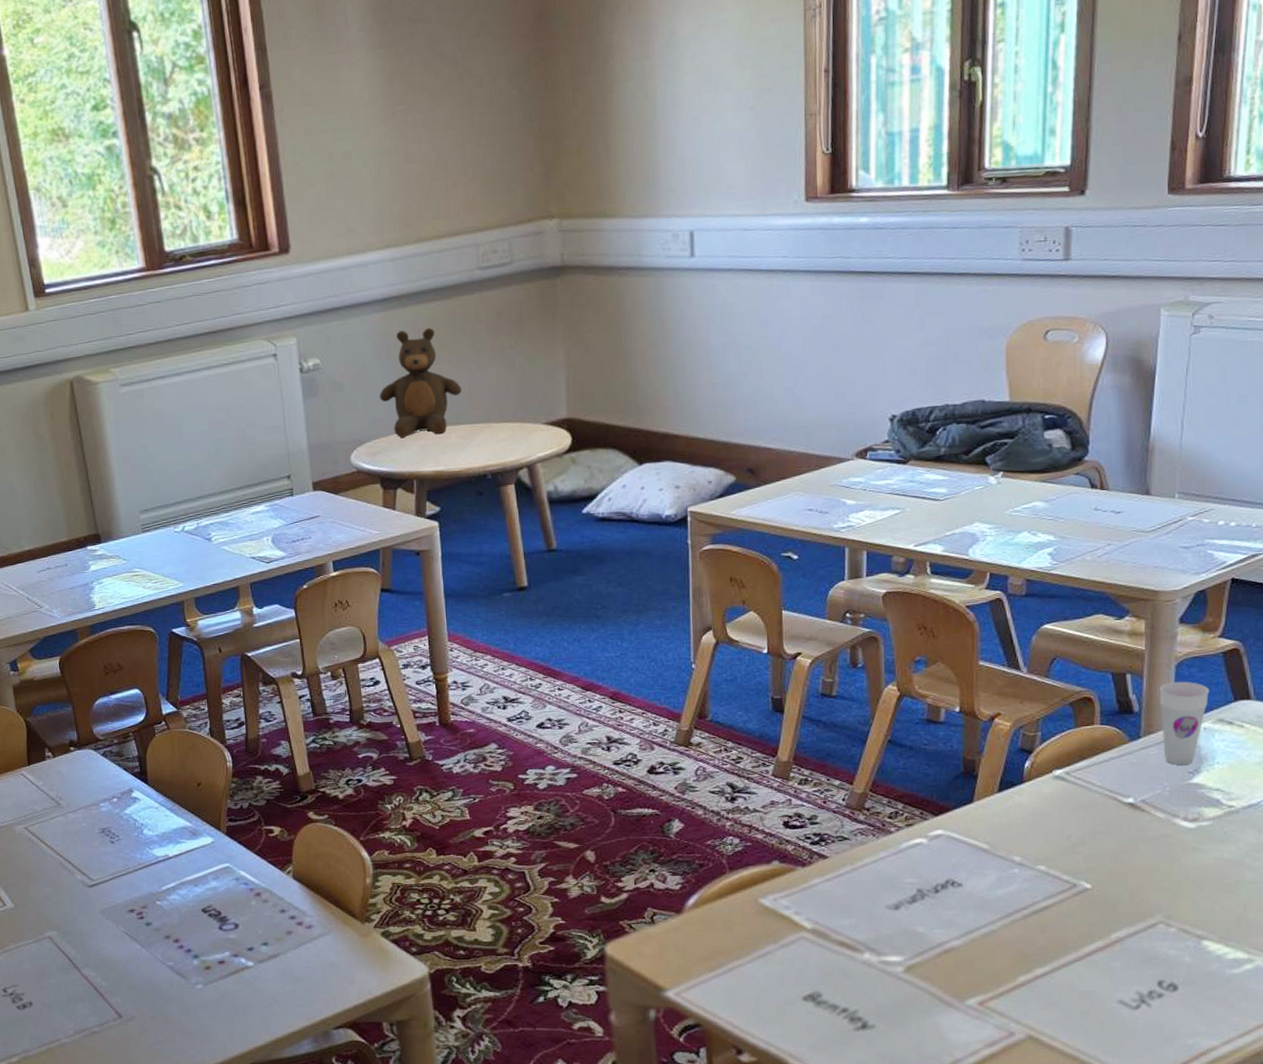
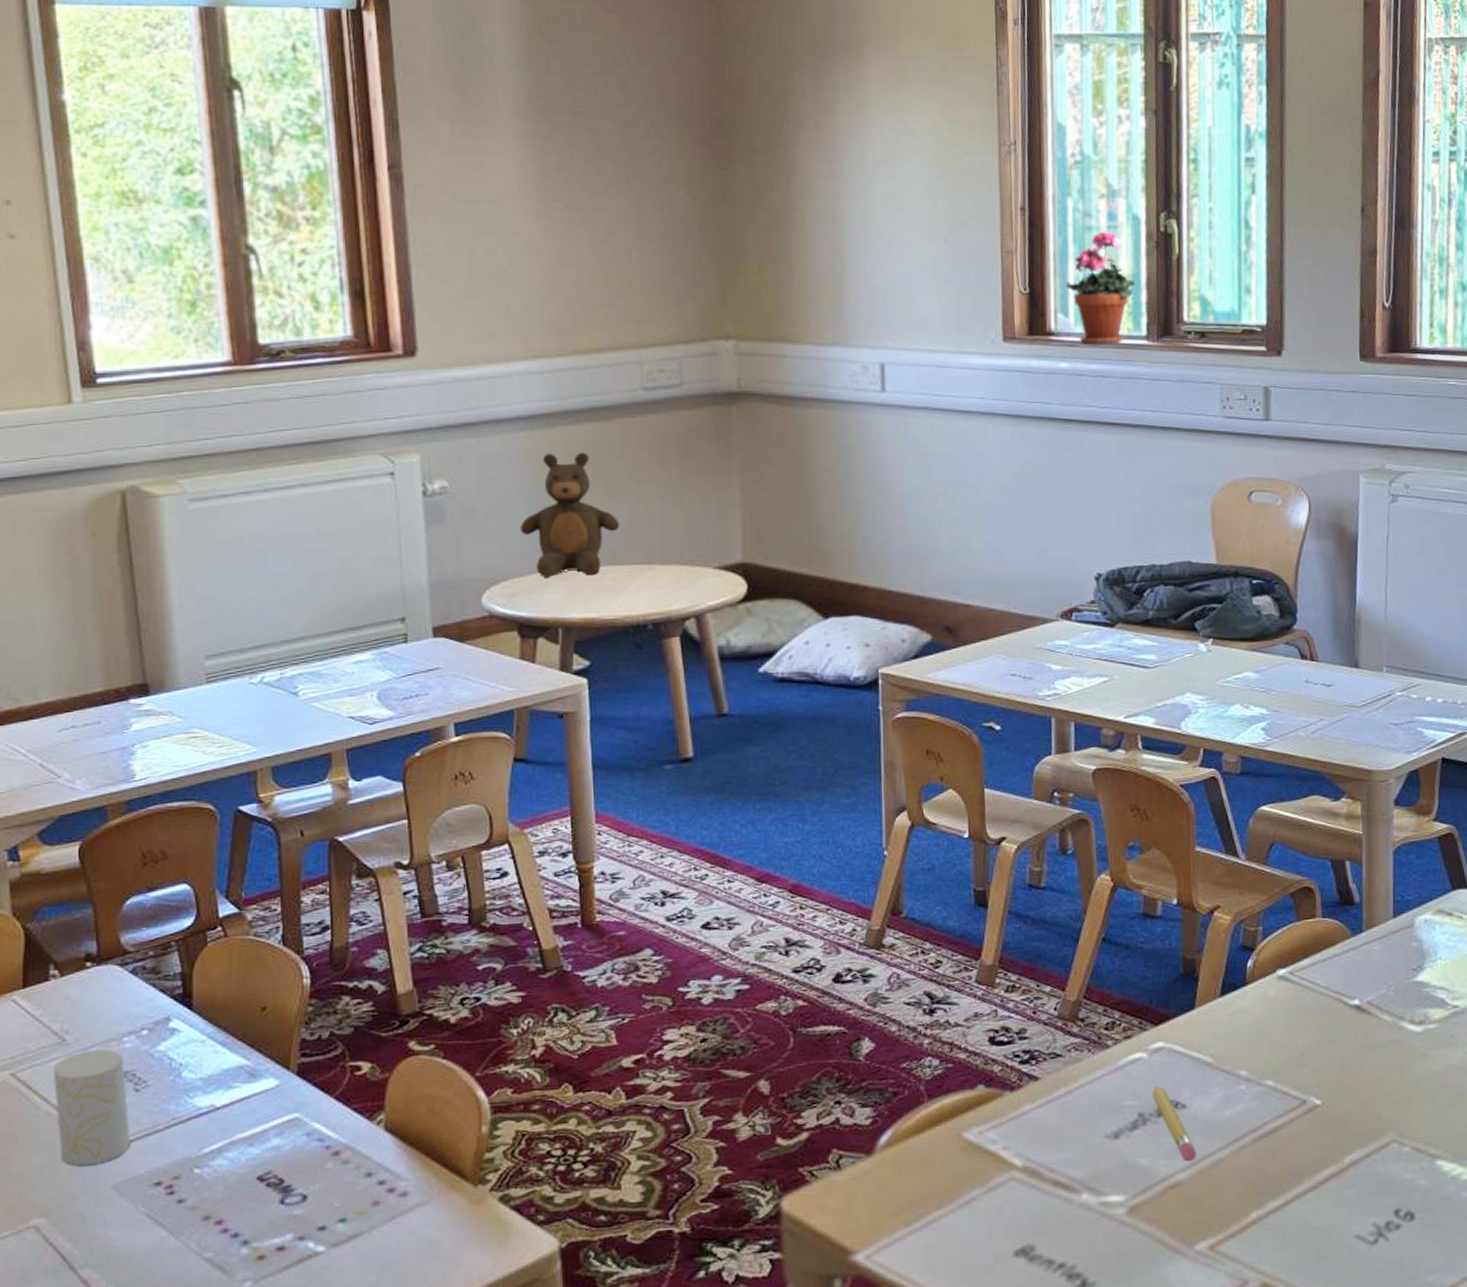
cup: none [53,812,111,896] -> present [52,1049,131,1166]
potted plant: none [866,84,937,199] -> present [1065,230,1135,345]
pencil: none [931,867,970,932] -> present [1153,1086,1196,1162]
cup: present [1159,681,1209,765] -> none [1378,868,1427,961]

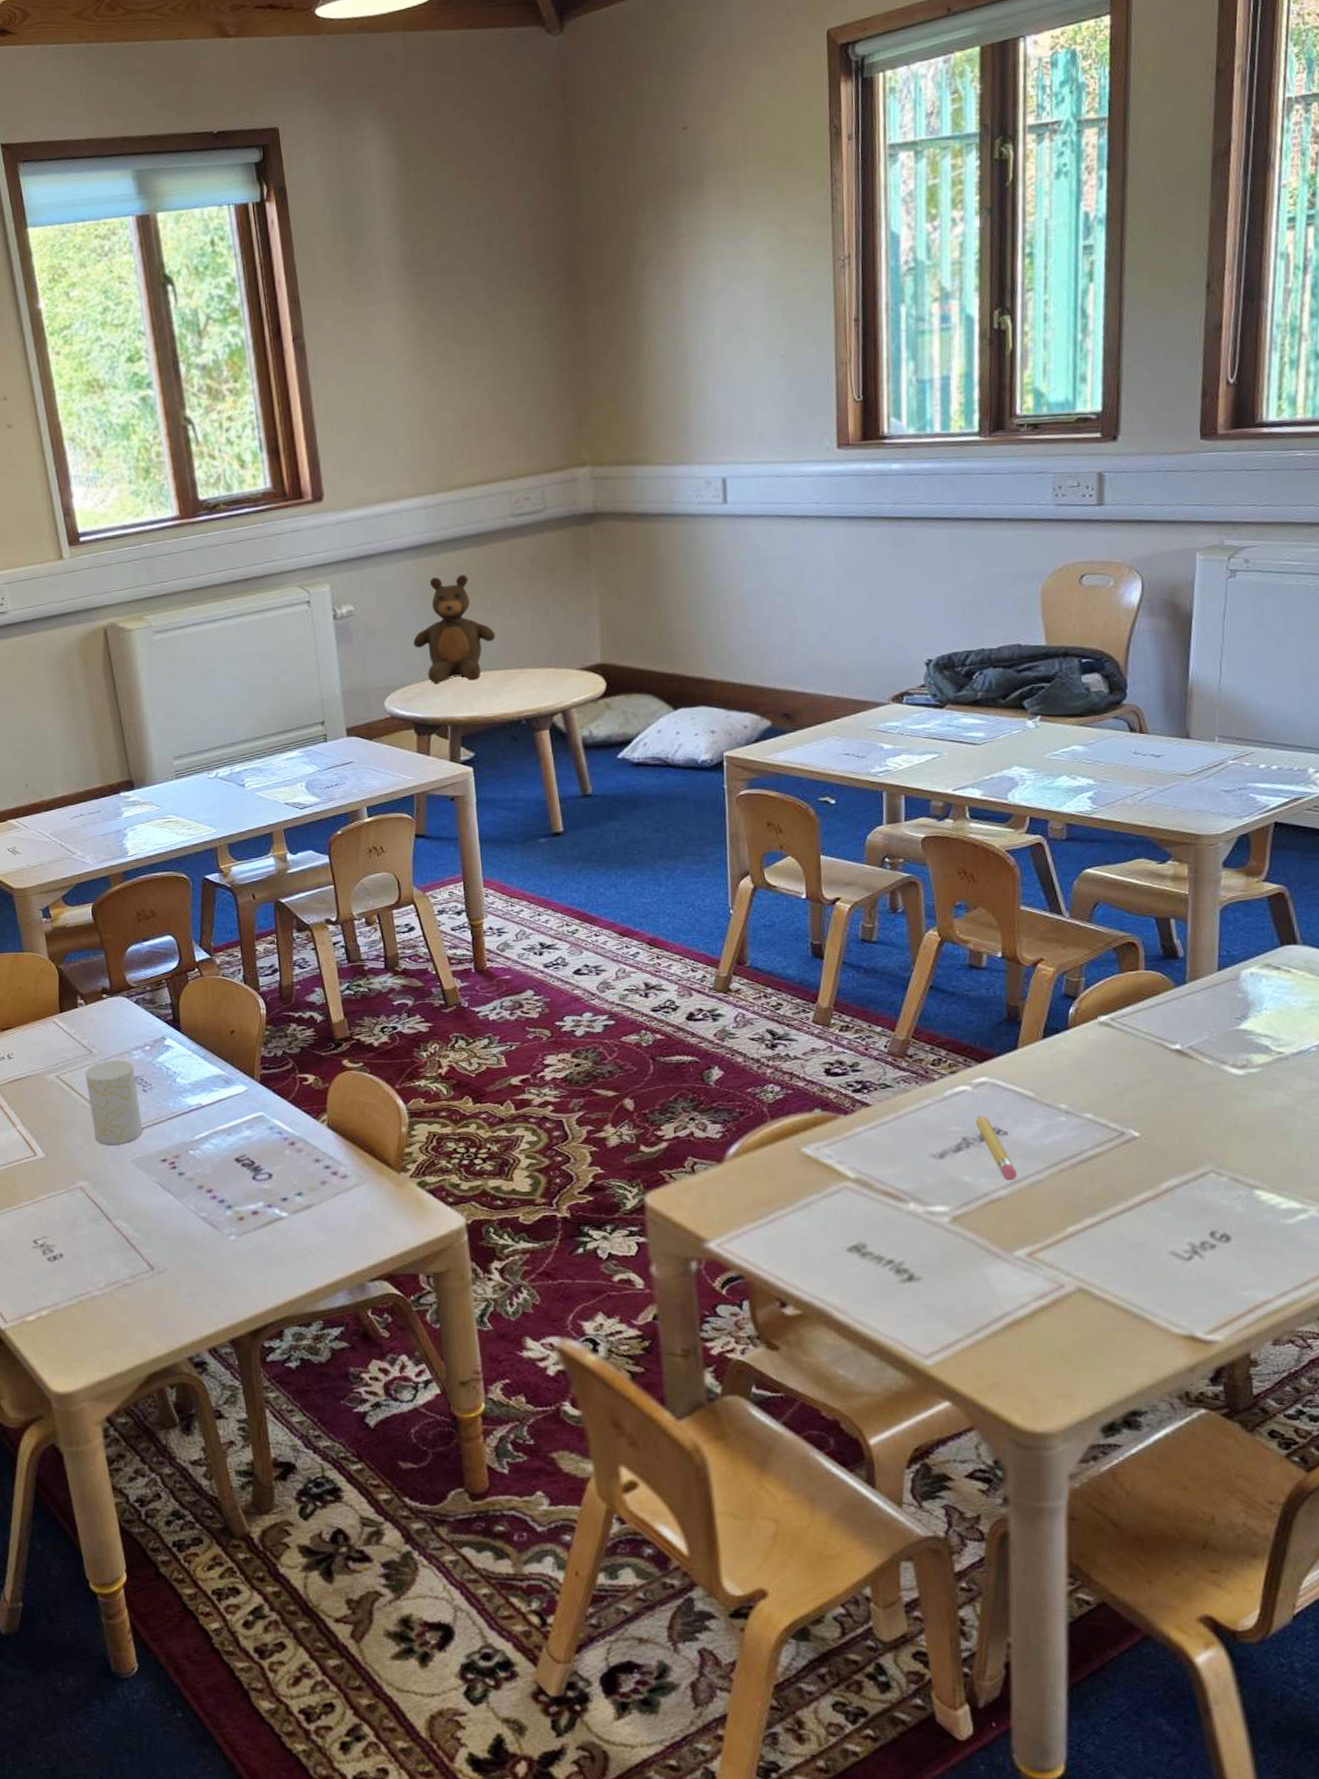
potted plant: present [1065,230,1135,345] -> none [897,332,968,446]

